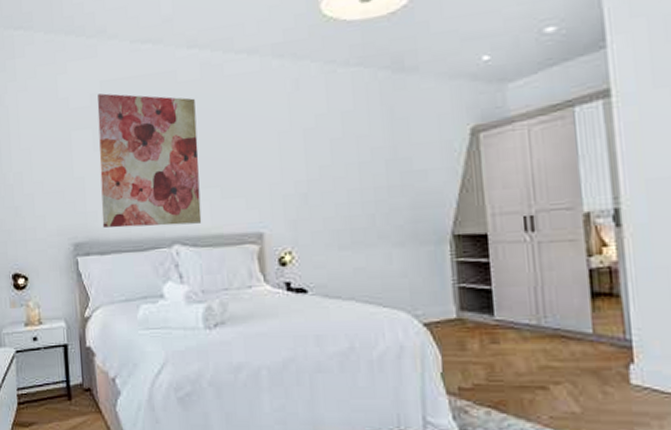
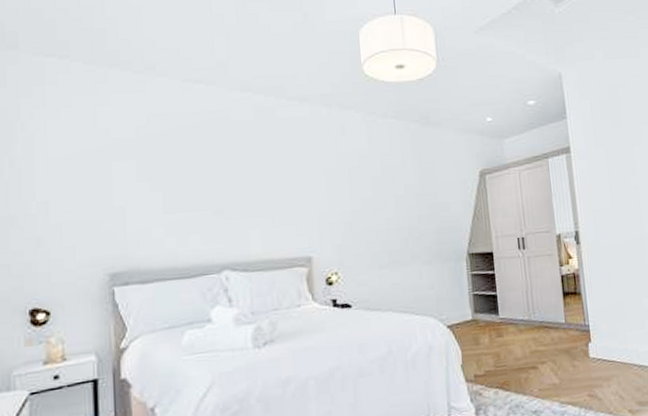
wall art: present [97,93,202,228] -> none [143,126,253,257]

